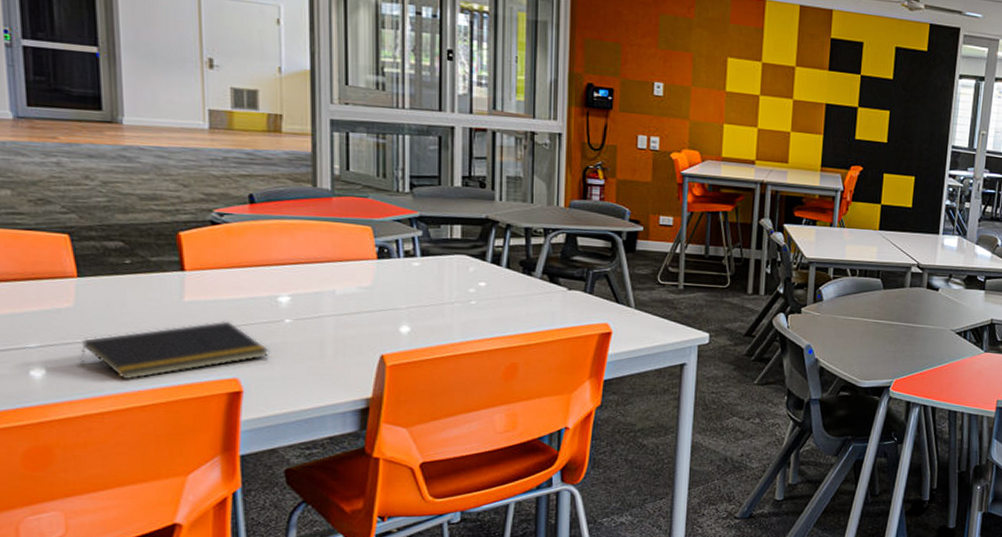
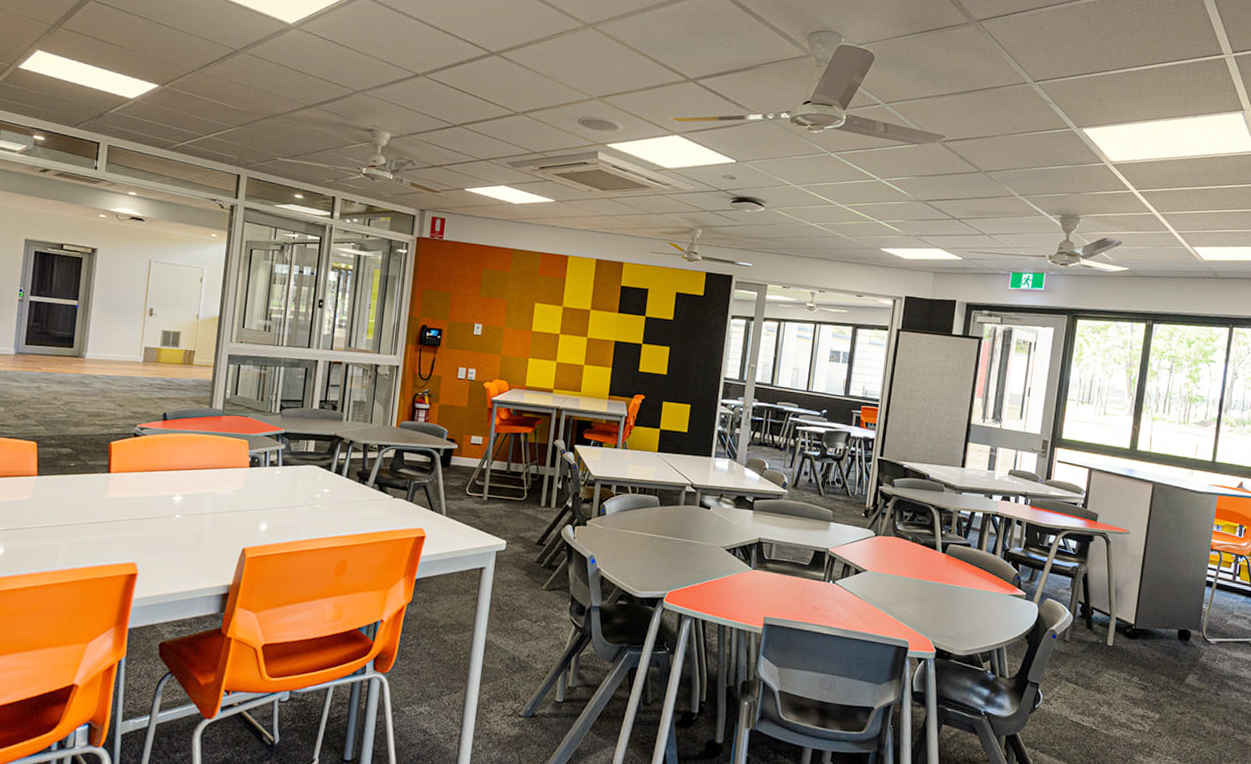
notepad: present [80,320,270,380] -> none [28,514,162,561]

